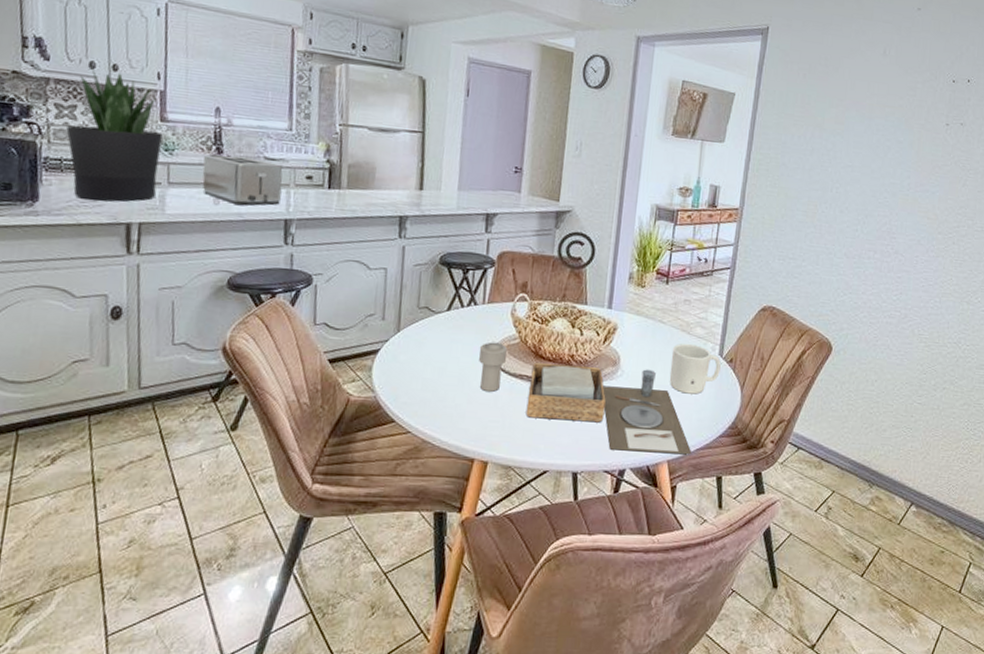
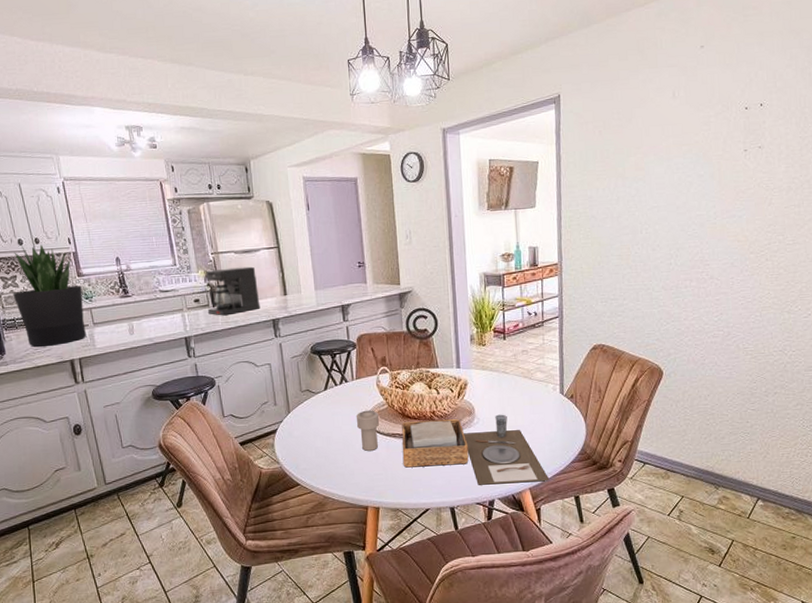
toaster: present [202,155,283,206] -> none [115,293,180,333]
coffee maker: none [321,144,391,202] -> present [206,266,261,316]
mug: present [669,343,721,395] -> none [518,387,564,430]

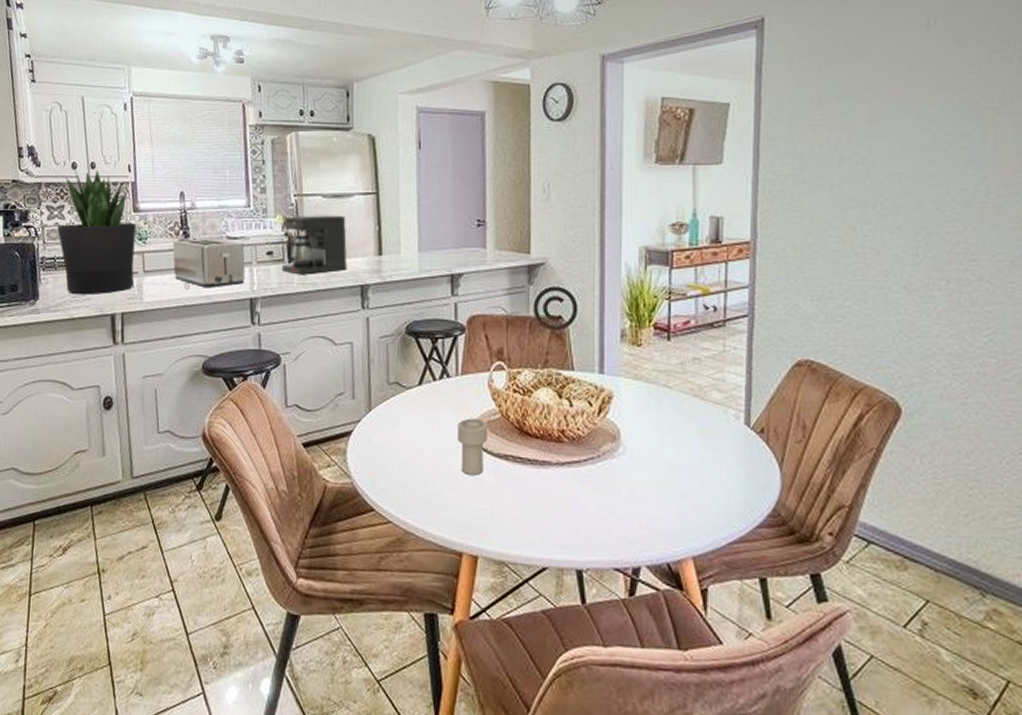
toaster: none [115,293,180,333] -> present [173,239,246,288]
napkin holder: present [402,419,469,468] -> none [515,440,608,511]
place setting: present [464,414,550,485] -> none [603,444,724,551]

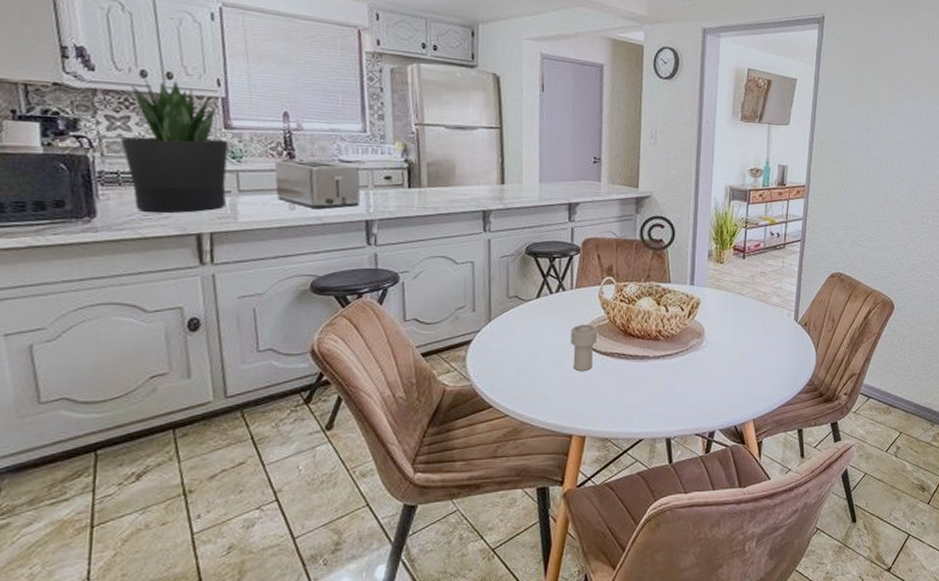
coffee maker: present [282,215,348,275] -> none [402,143,470,200]

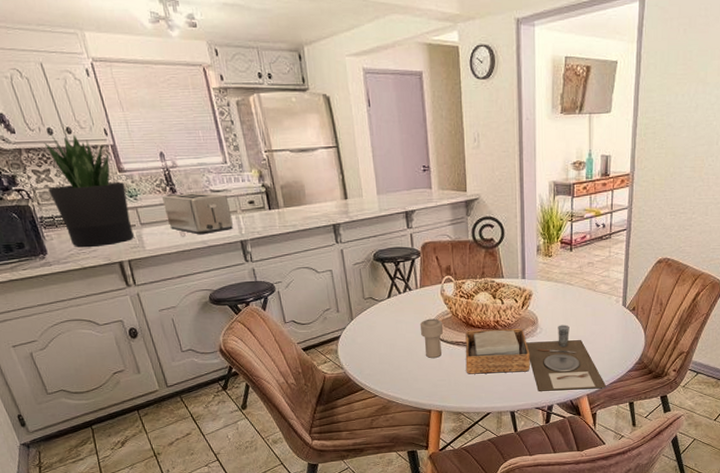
napkin holder: none [619,339,693,392] -> present [465,328,530,374]
place setting: none [690,338,775,414] -> present [526,324,607,391]

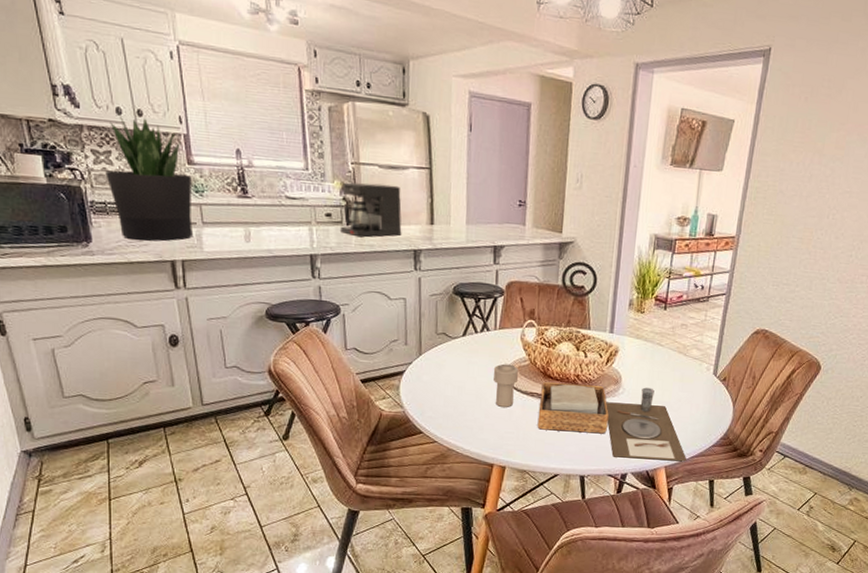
toaster: present [162,193,234,235] -> none [231,195,306,243]
coffee maker: none [260,167,320,219] -> present [341,182,402,238]

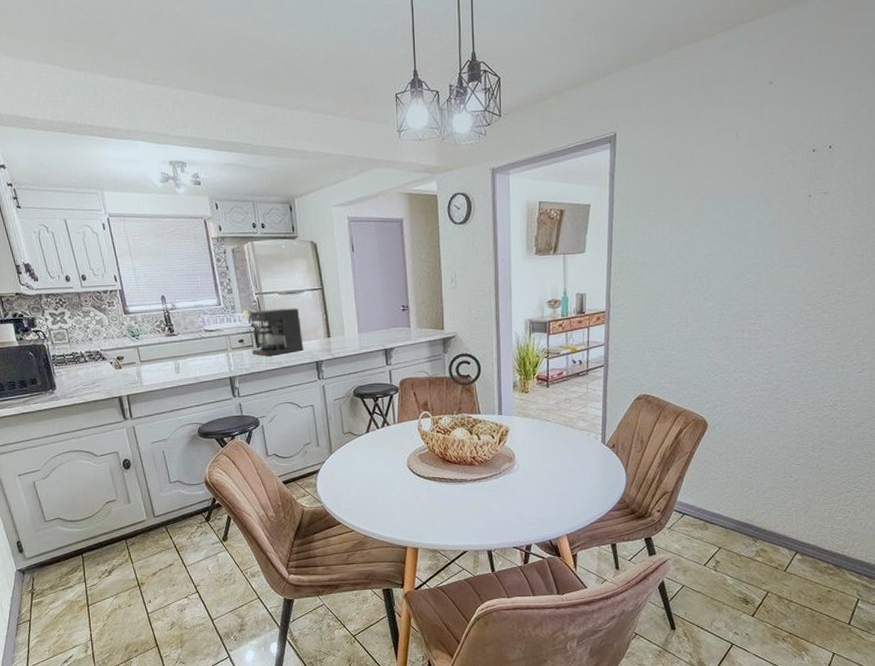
planter: present [105,111,192,242] -> none [62,278,133,383]
cup: present [493,363,519,407] -> none [397,453,421,493]
napkin holder: present [537,382,609,434] -> none [441,464,508,511]
place setting: present [606,387,687,462] -> none [503,461,587,530]

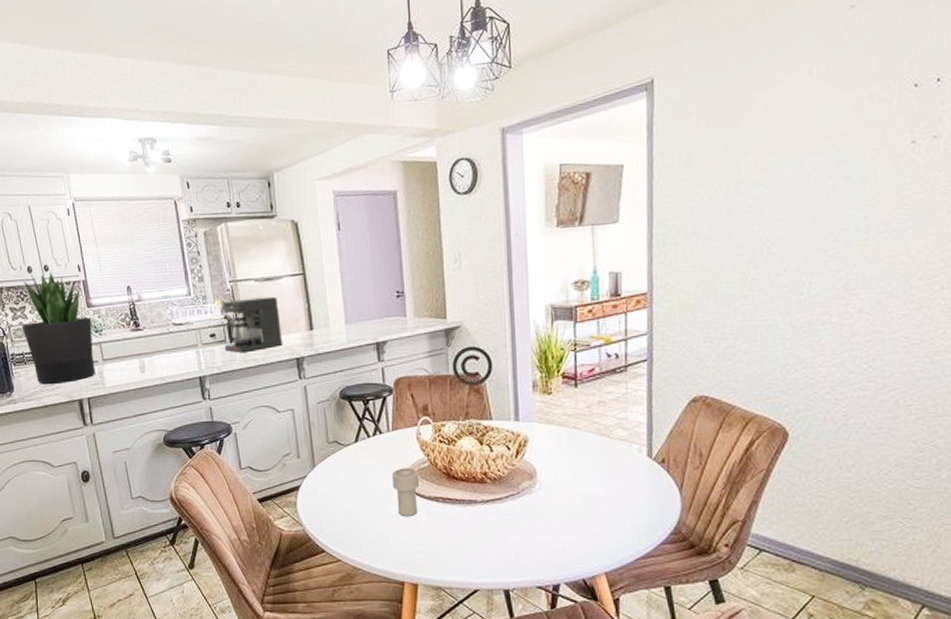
planter: none [62,278,133,383] -> present [22,270,95,384]
cup: none [397,453,421,493] -> present [391,467,420,516]

